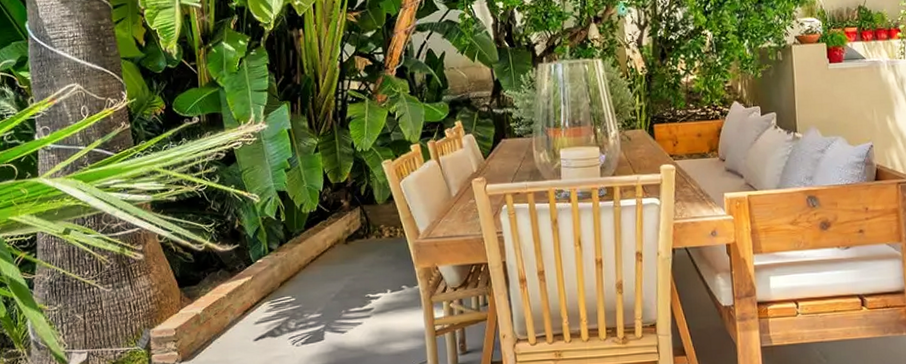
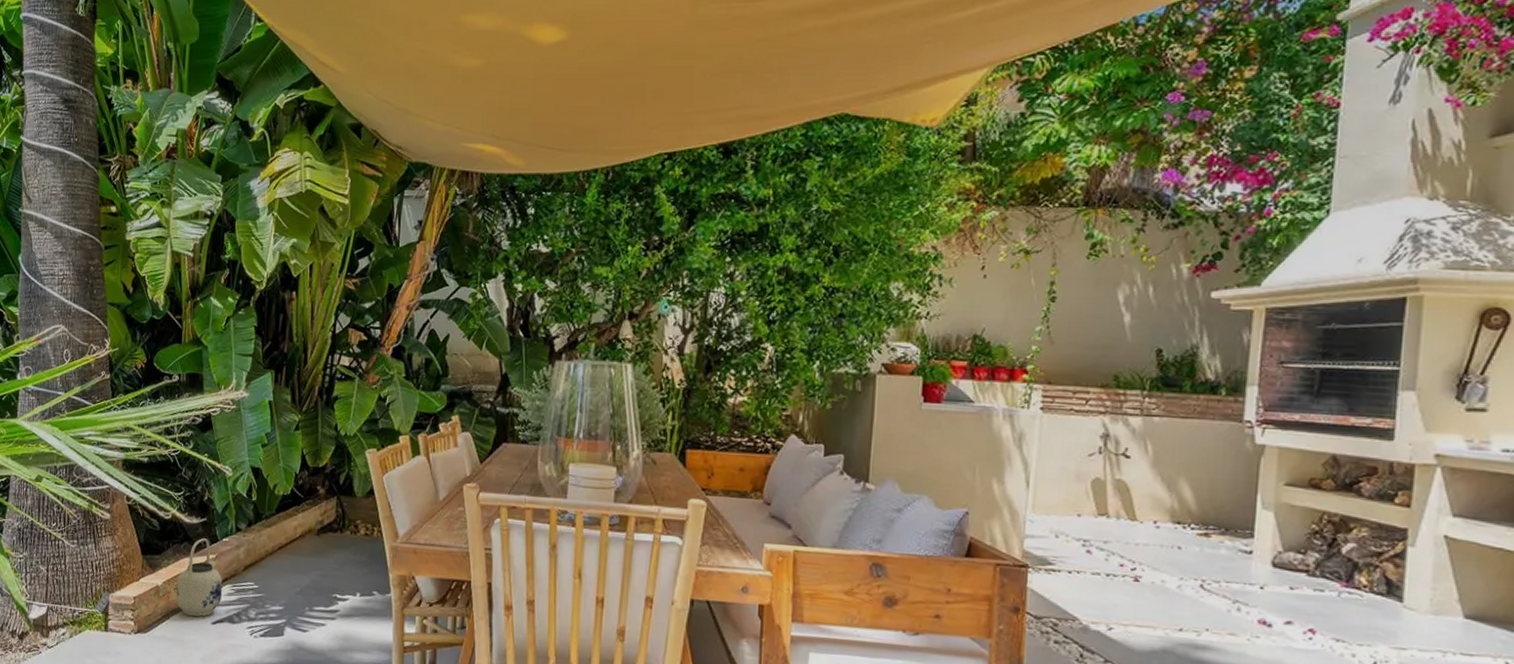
teapot: none [216,263,262,337] -> present [176,538,223,617]

